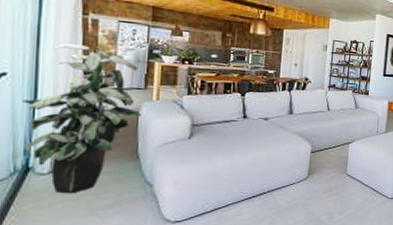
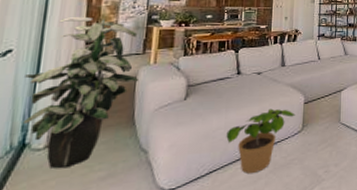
potted plant: none [231,154,302,213] -> present [226,108,295,174]

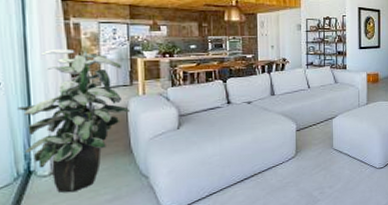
potted plant: present [226,108,295,174] -> none [222,136,288,195]

